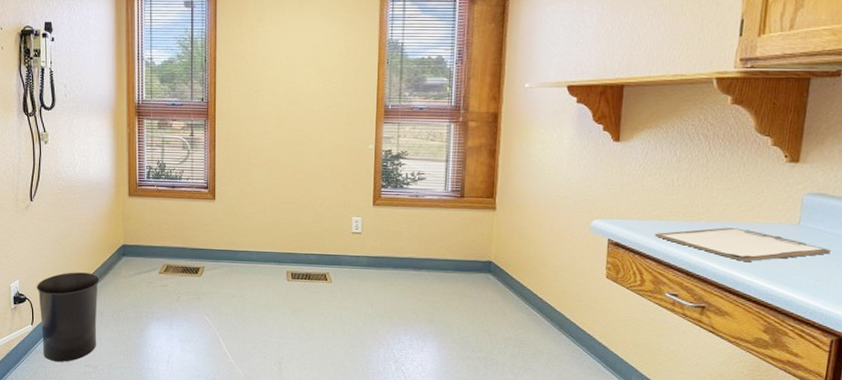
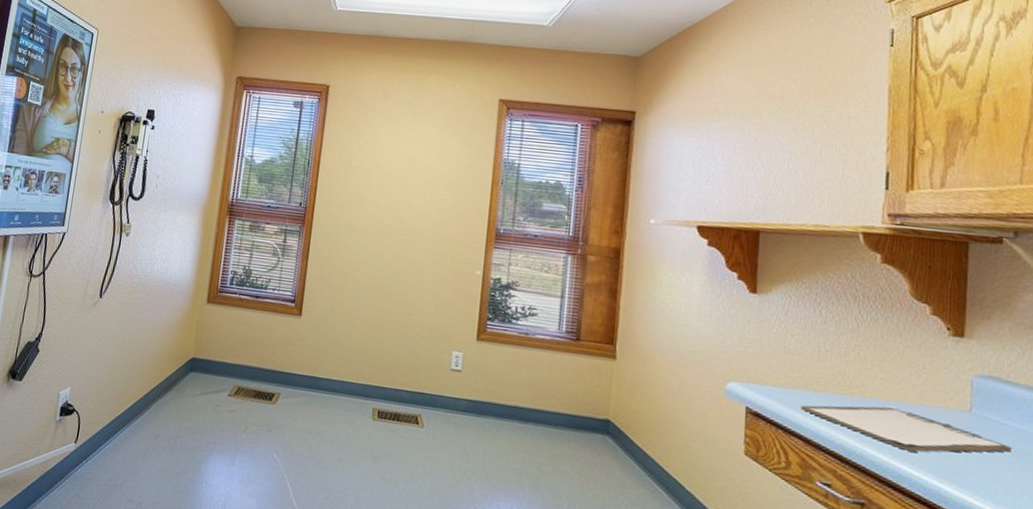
waste bin: present [36,272,100,362] -> none [82,384,161,494]

